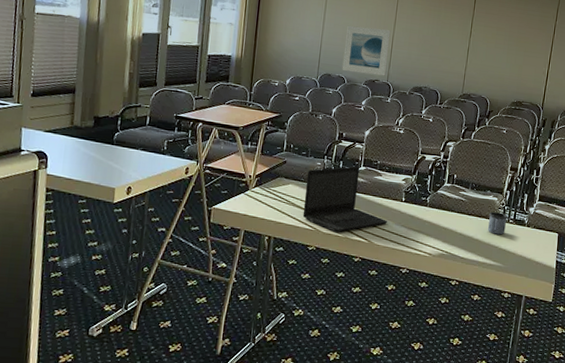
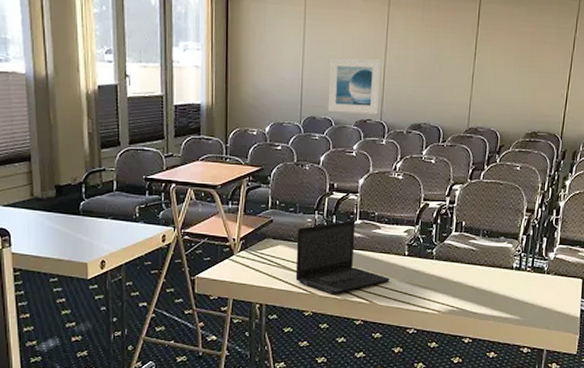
mug: present [488,212,508,235] -> none [503,260,526,285]

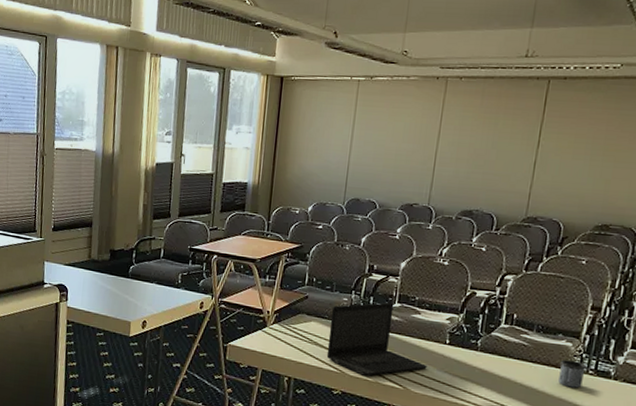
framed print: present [328,57,381,114] -> none [373,142,433,199]
mug: none [503,260,526,285] -> present [558,359,587,388]

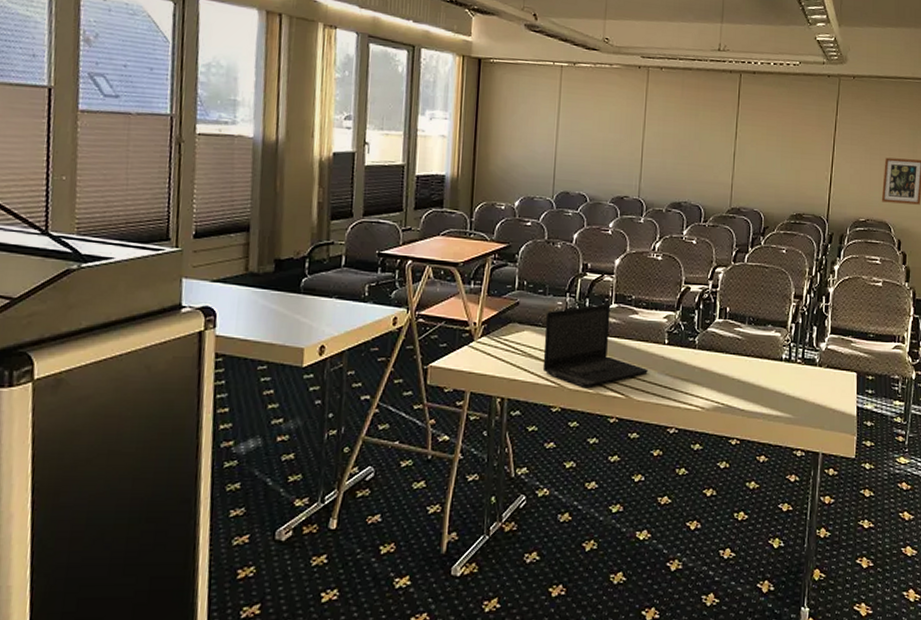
mug: present [558,359,587,388] -> none [771,350,796,379]

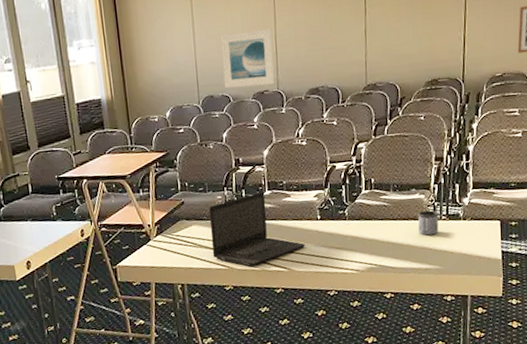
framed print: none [582,131,640,191] -> present [220,28,274,89]
mug: none [771,350,796,379] -> present [417,210,440,236]

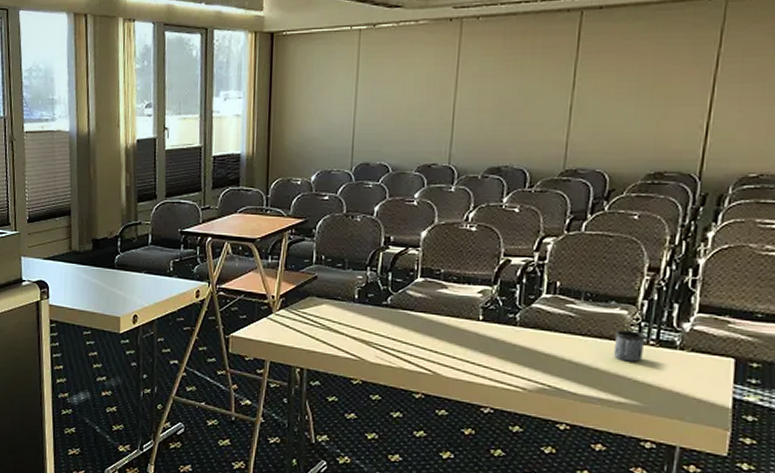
laptop: present [208,191,306,267] -> none [342,277,460,362]
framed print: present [220,28,274,89] -> none [384,95,451,158]

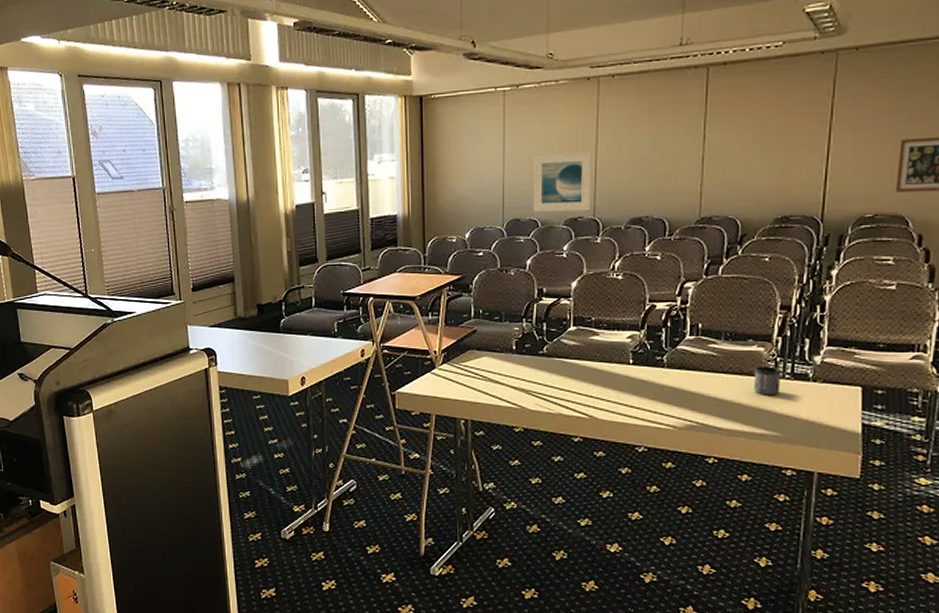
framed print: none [384,95,451,158] -> present [533,151,592,213]

